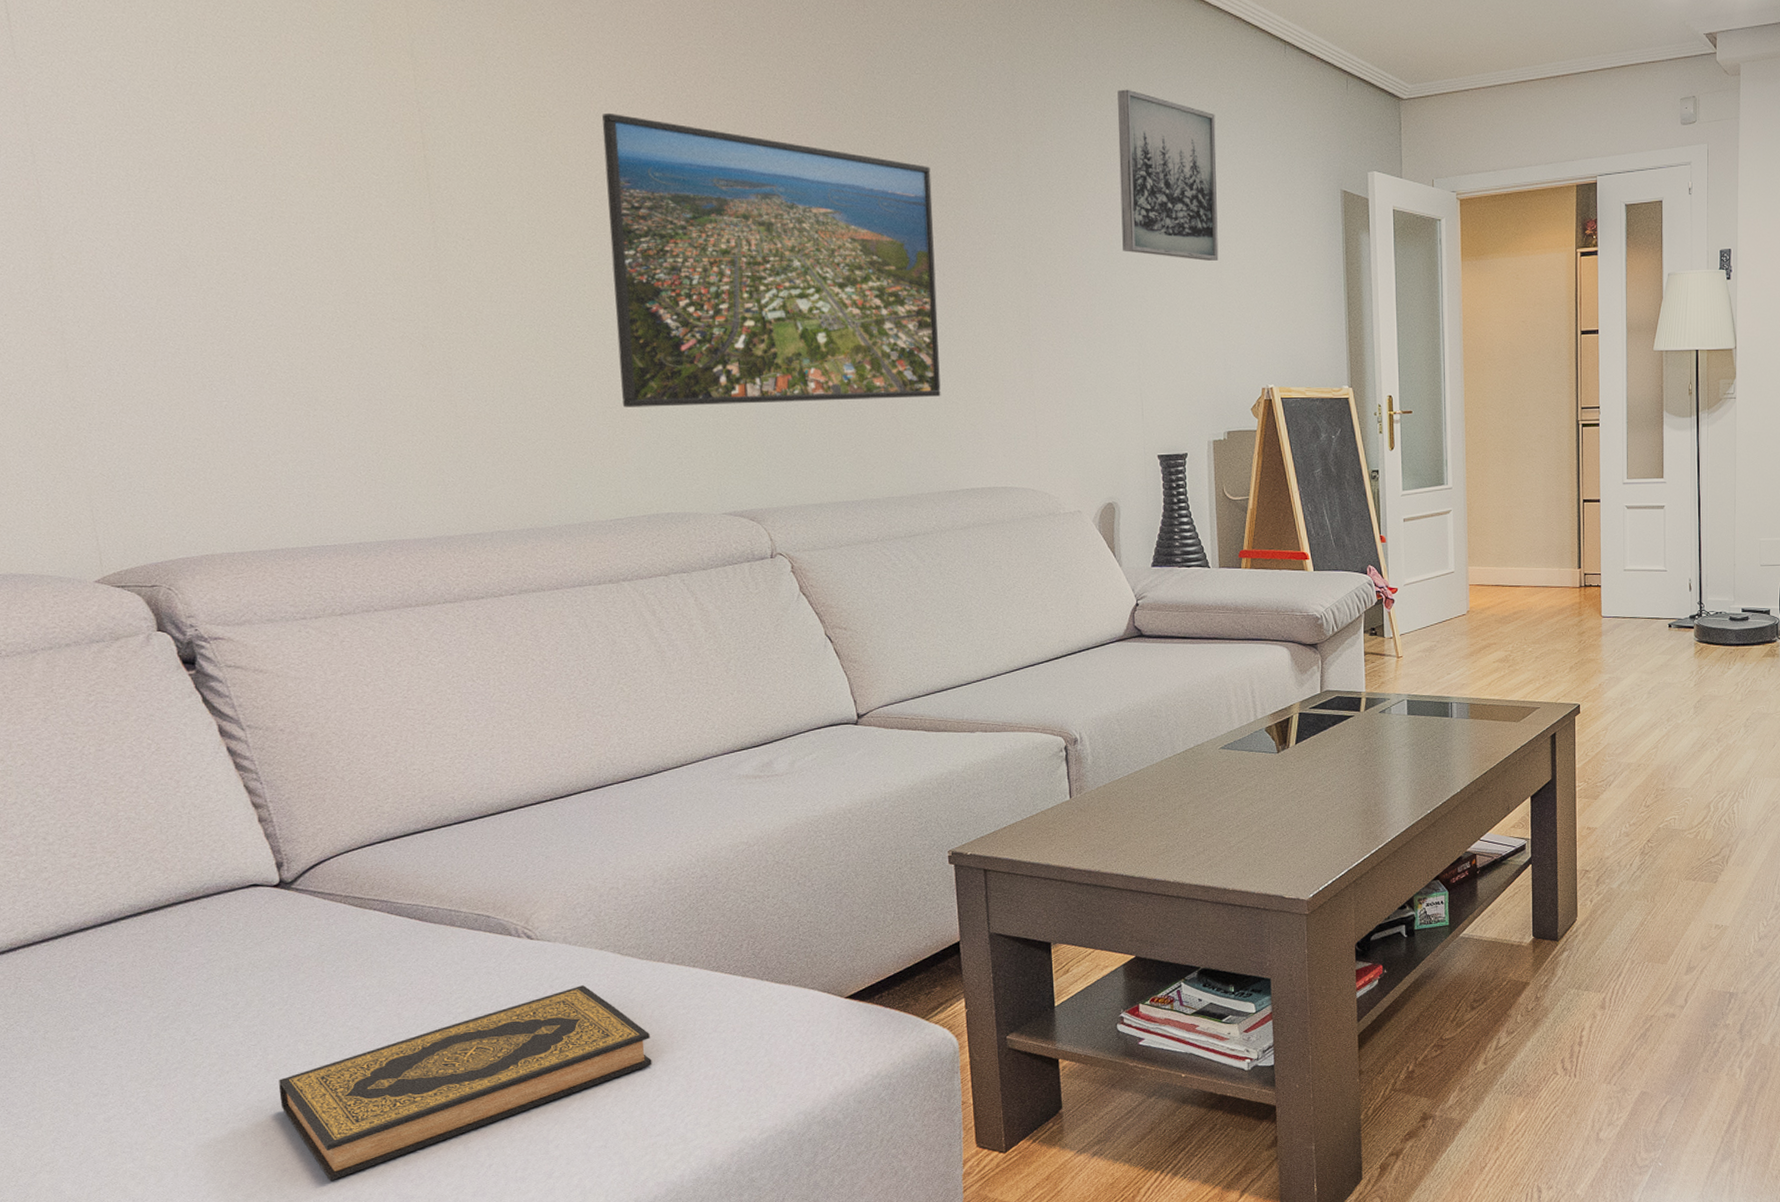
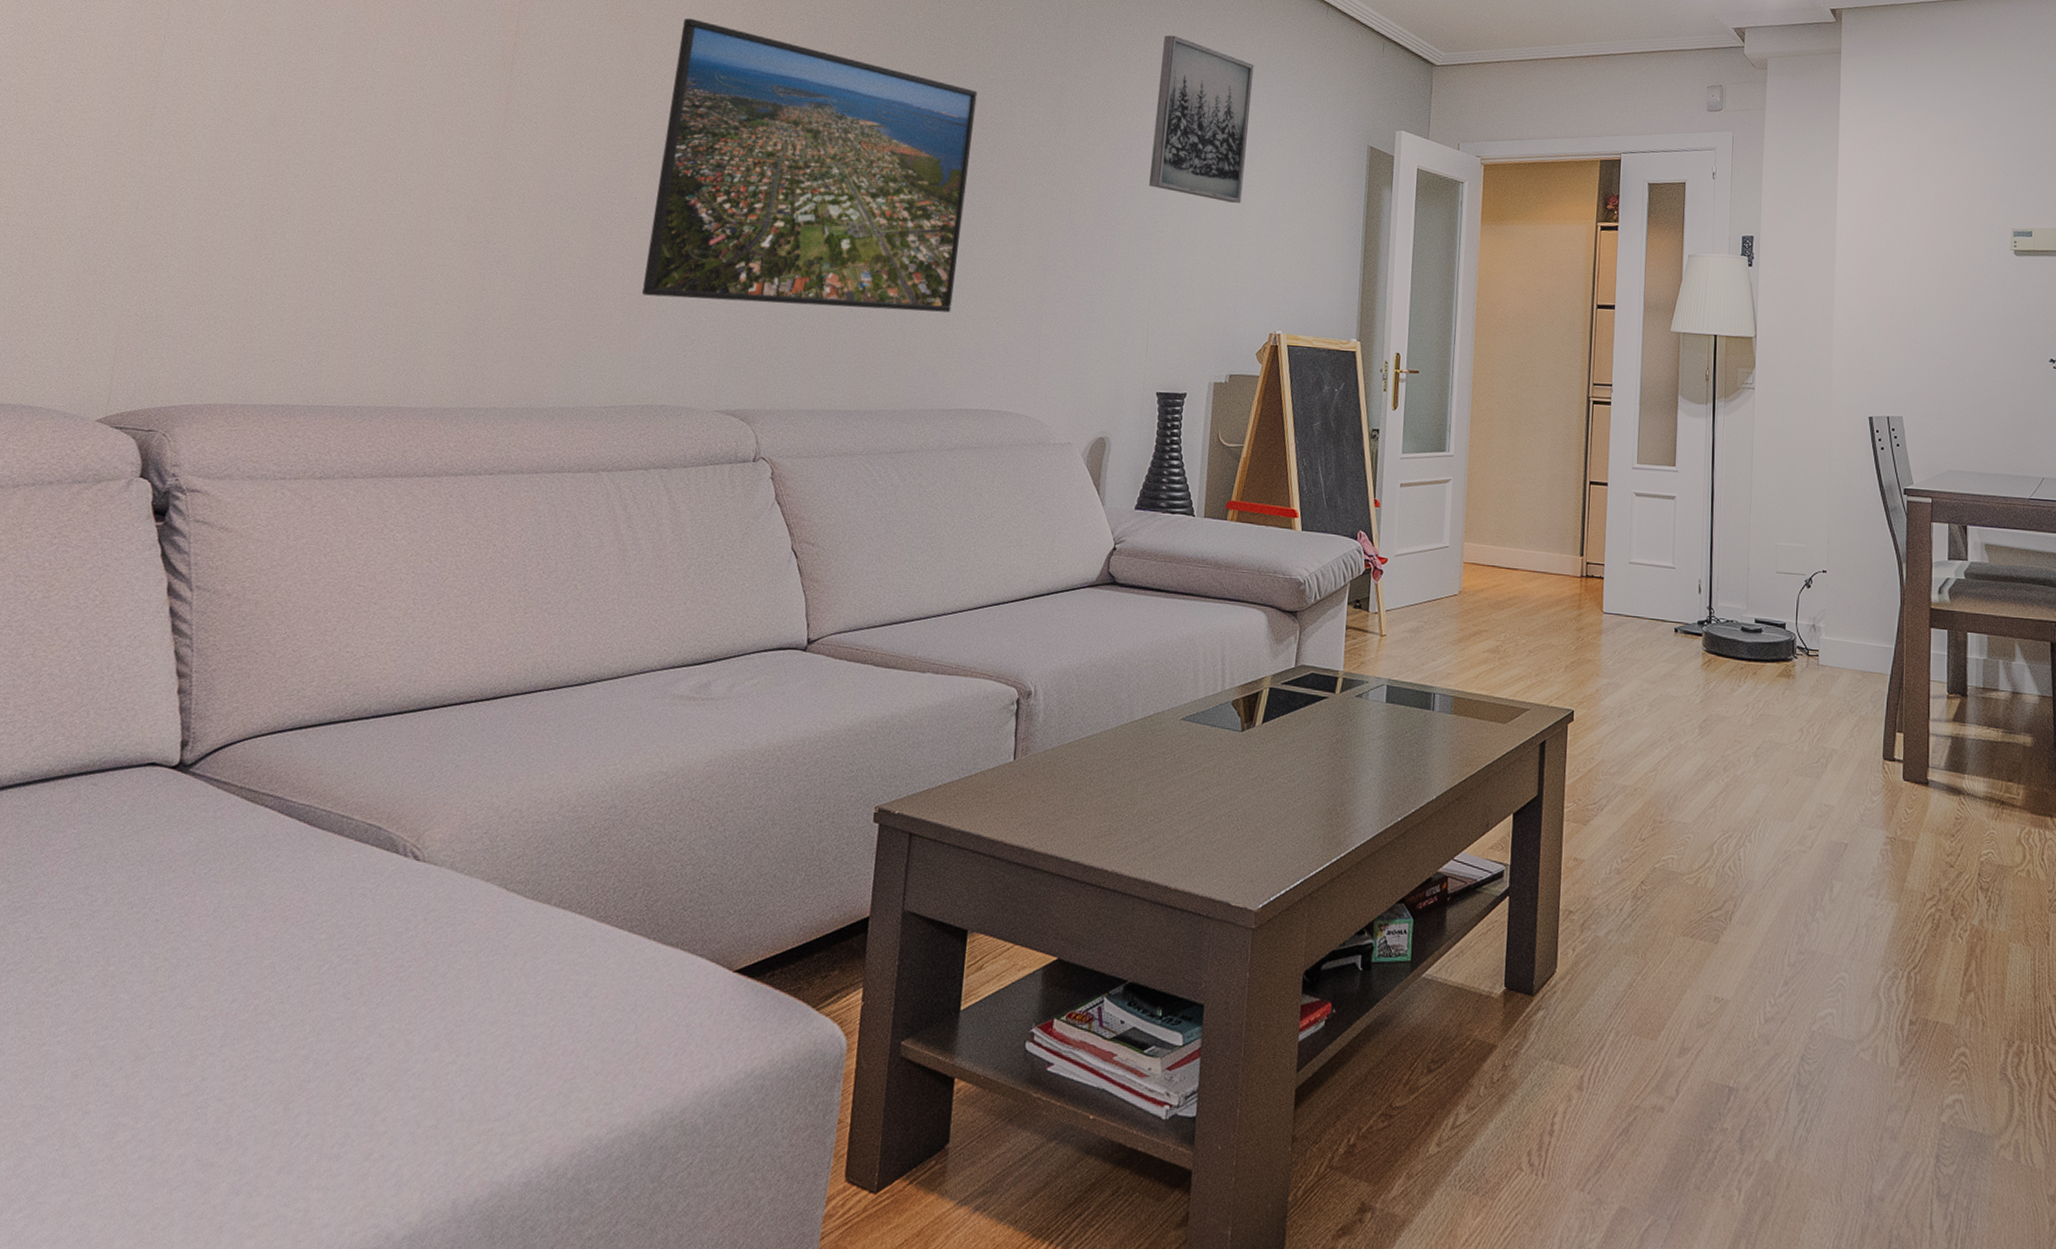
hardback book: present [278,985,652,1181] -> none [104,922,516,1133]

